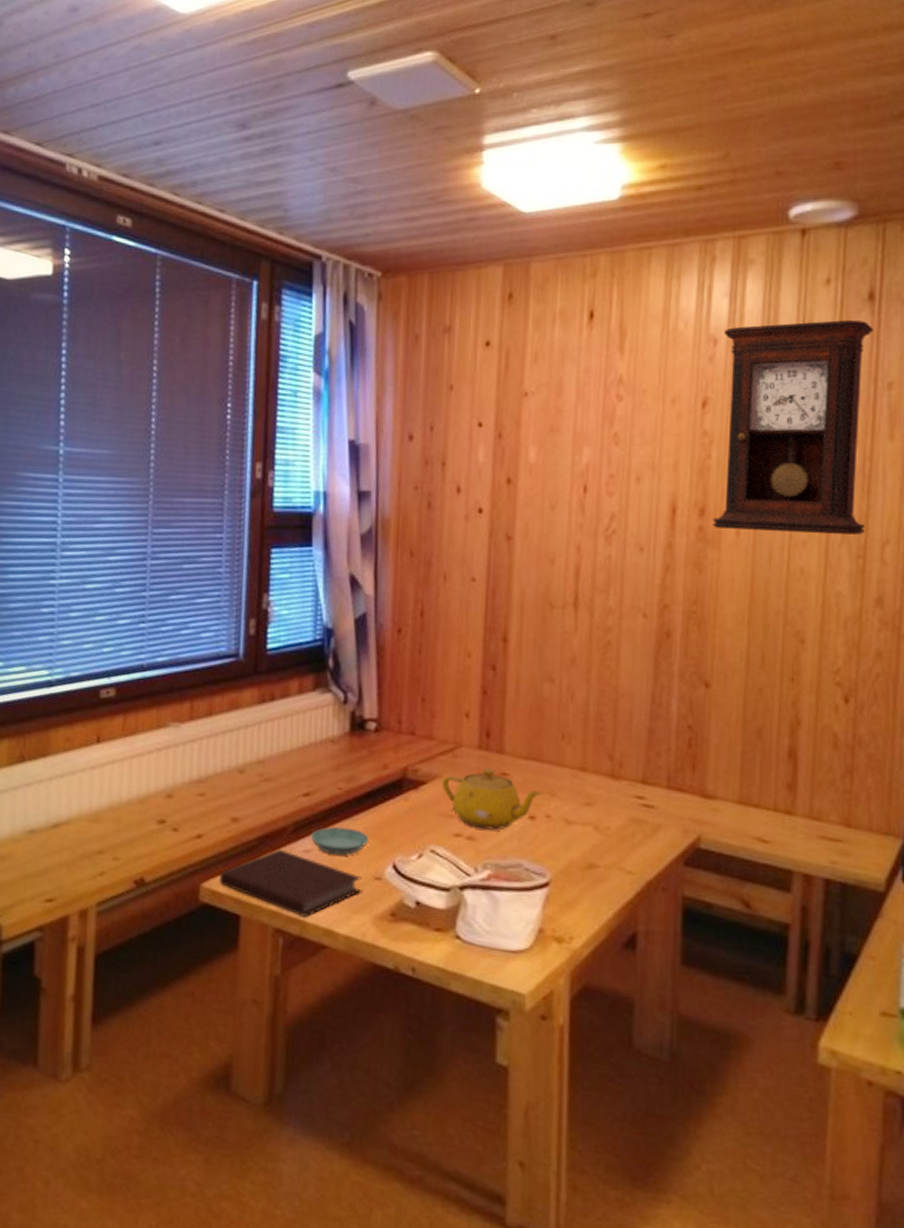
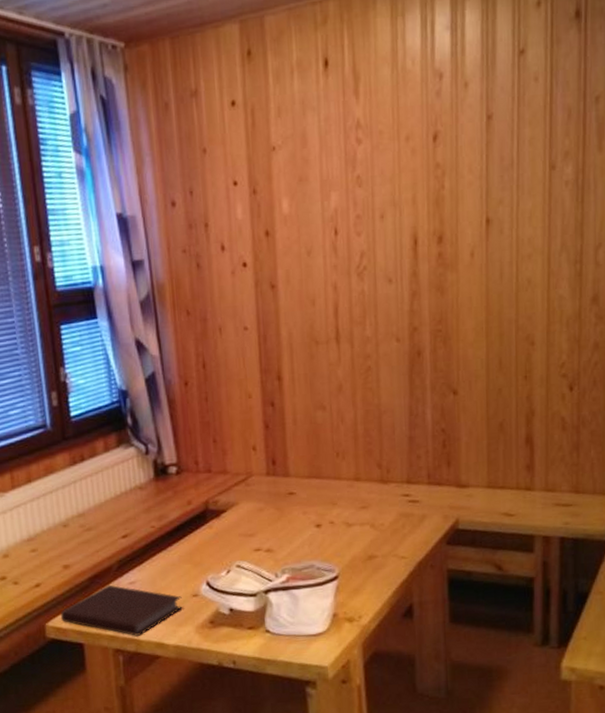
saucer: present [310,826,370,856] -> none [133,558,184,582]
teapot: present [441,768,542,830] -> none [239,490,325,542]
pendulum clock: present [712,320,873,535] -> none [448,39,581,253]

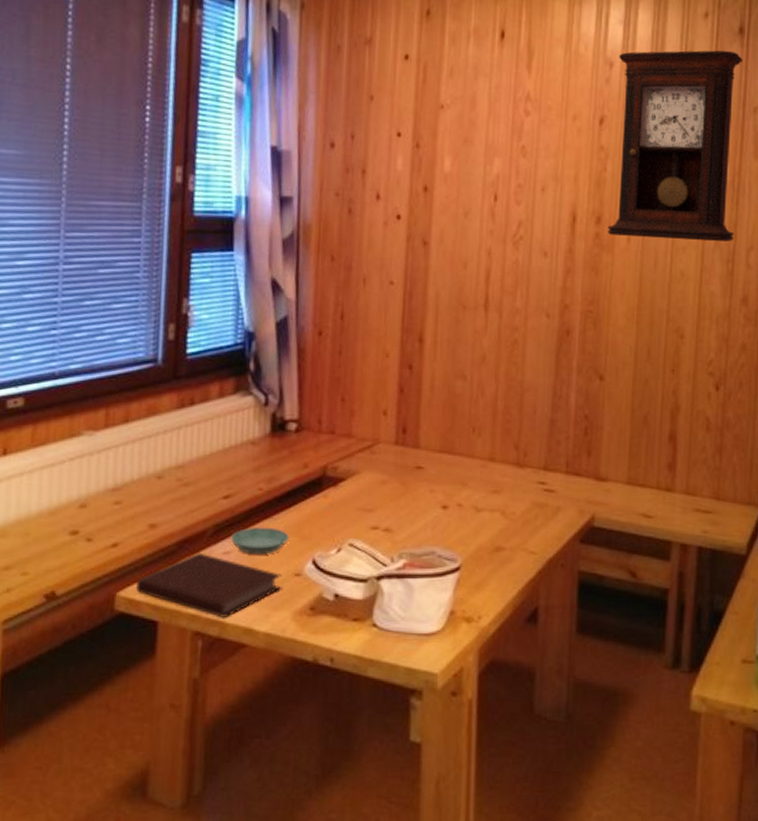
saucer: none [133,558,184,582] -> present [230,527,290,555]
pendulum clock: none [448,39,581,253] -> present [607,50,742,242]

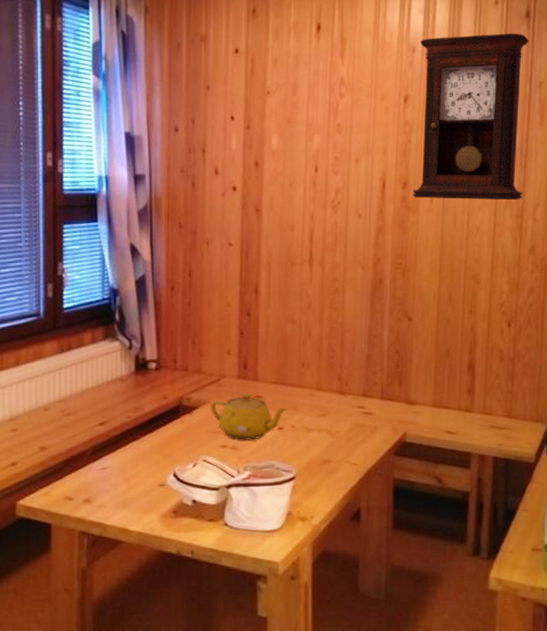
notebook: present [136,552,282,618] -> none [33,469,149,520]
saucer: present [230,527,290,555] -> none [106,447,154,470]
teapot: none [360,462,454,521] -> present [210,393,288,440]

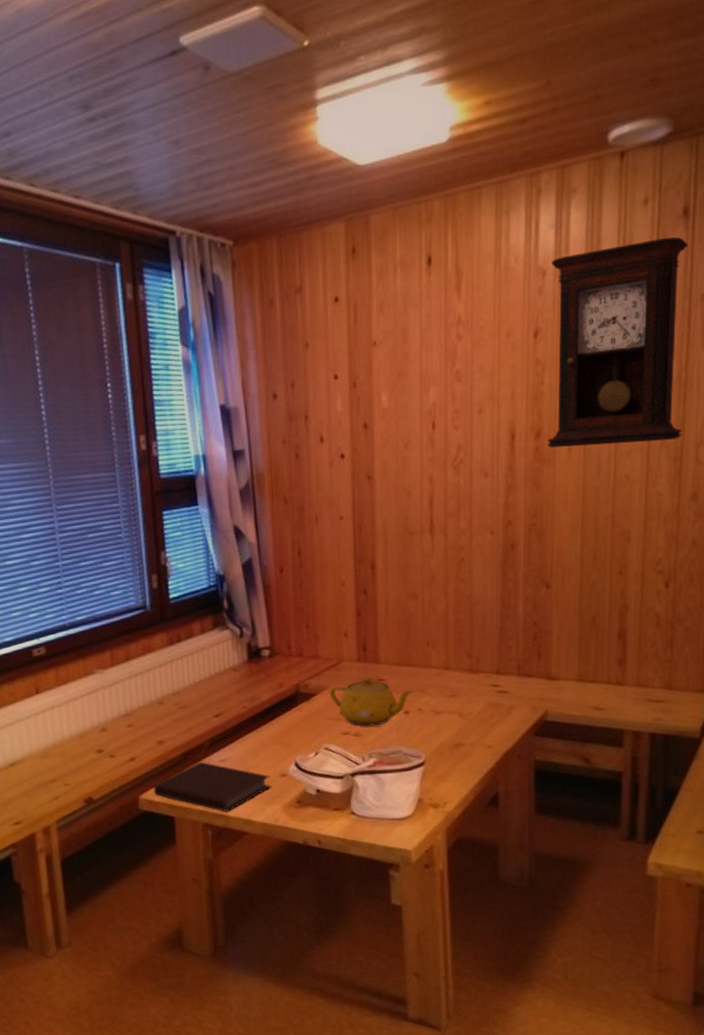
notebook: none [33,469,149,520] -> present [154,761,271,812]

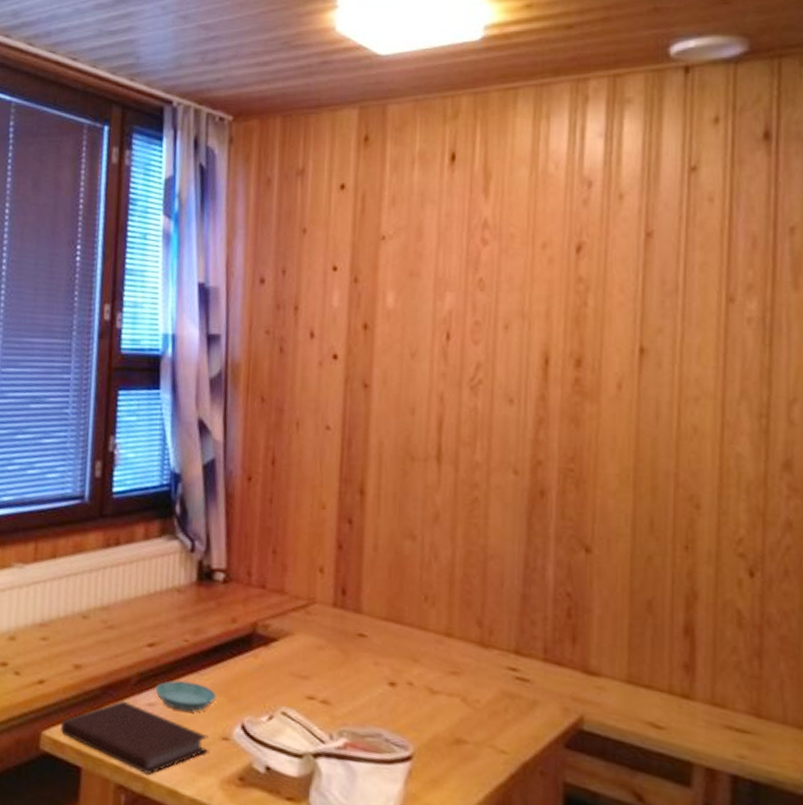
saucer: none [224,738,274,761] -> present [155,680,217,712]
teapot: present [329,676,414,726] -> none [293,627,404,695]
pendulum clock: present [547,237,688,448] -> none [590,161,770,392]

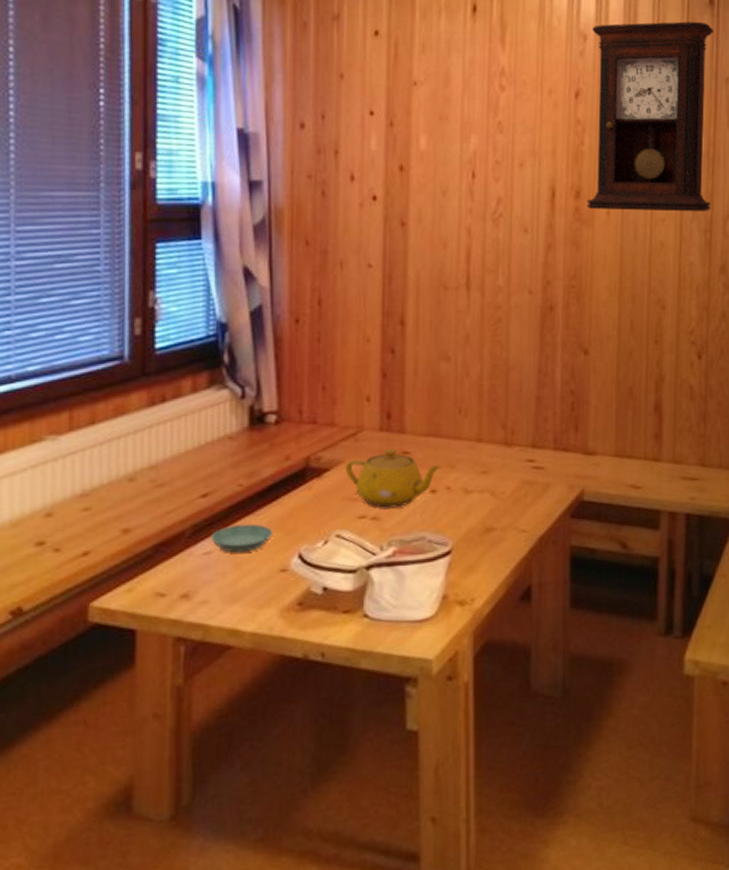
notebook: present [61,700,208,775] -> none [111,555,267,621]
teapot: none [293,627,404,695] -> present [345,448,442,508]
pendulum clock: none [590,161,770,392] -> present [587,21,713,212]

